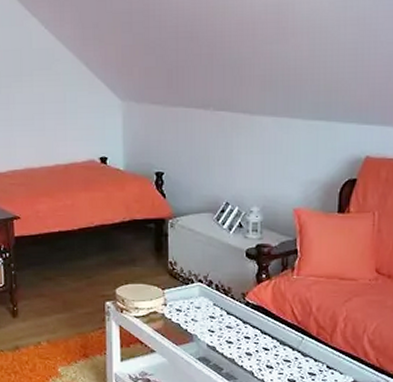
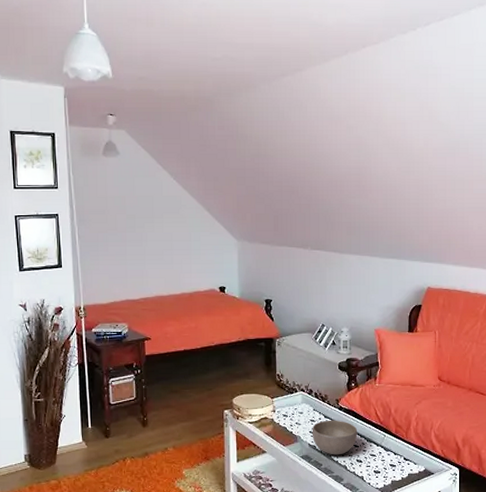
bowl: none [211,317,269,359] -> present [312,420,358,455]

